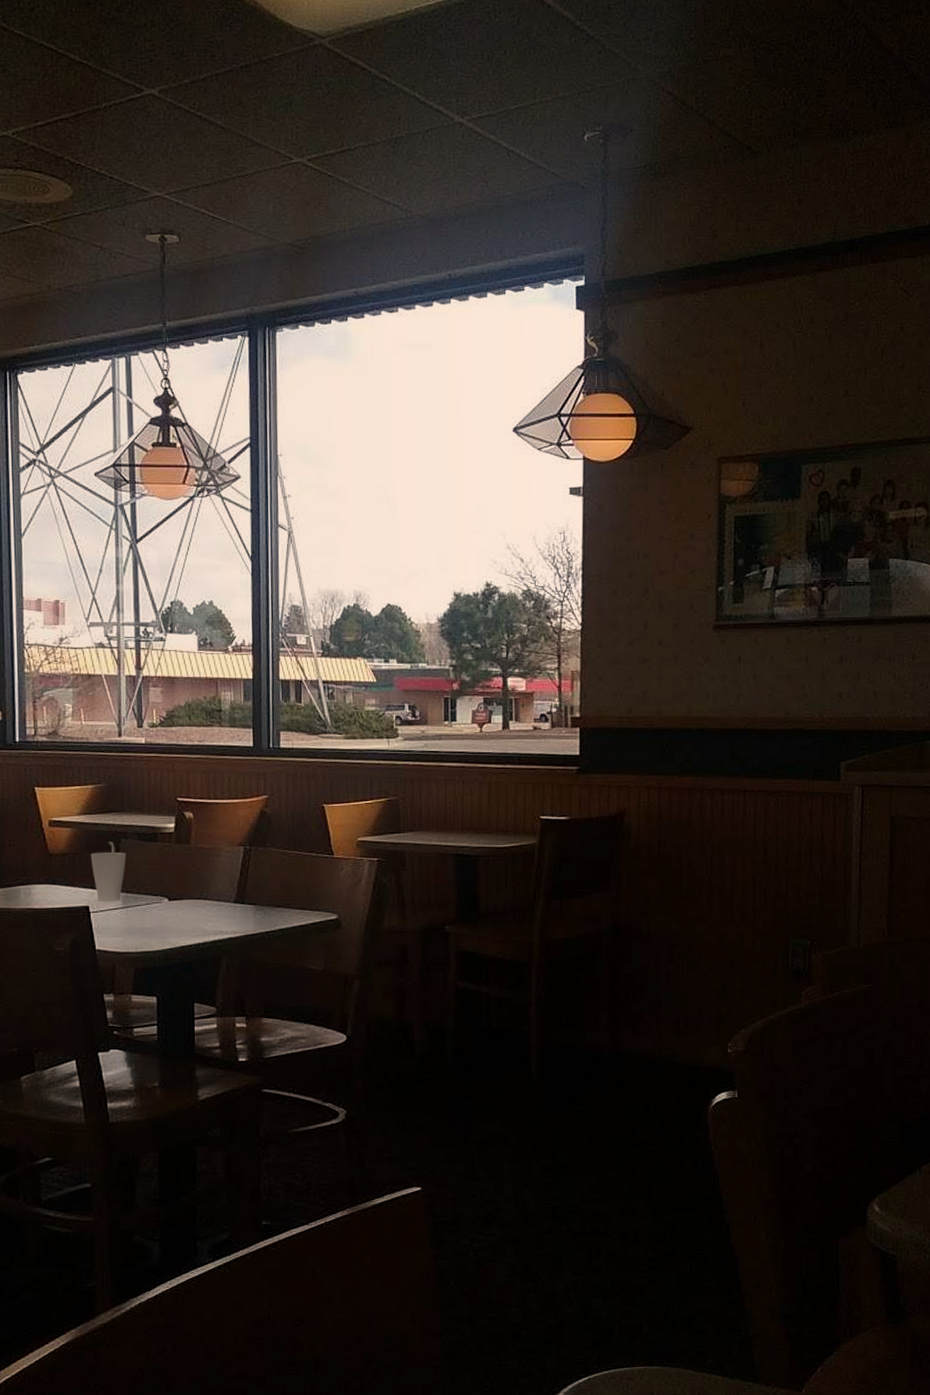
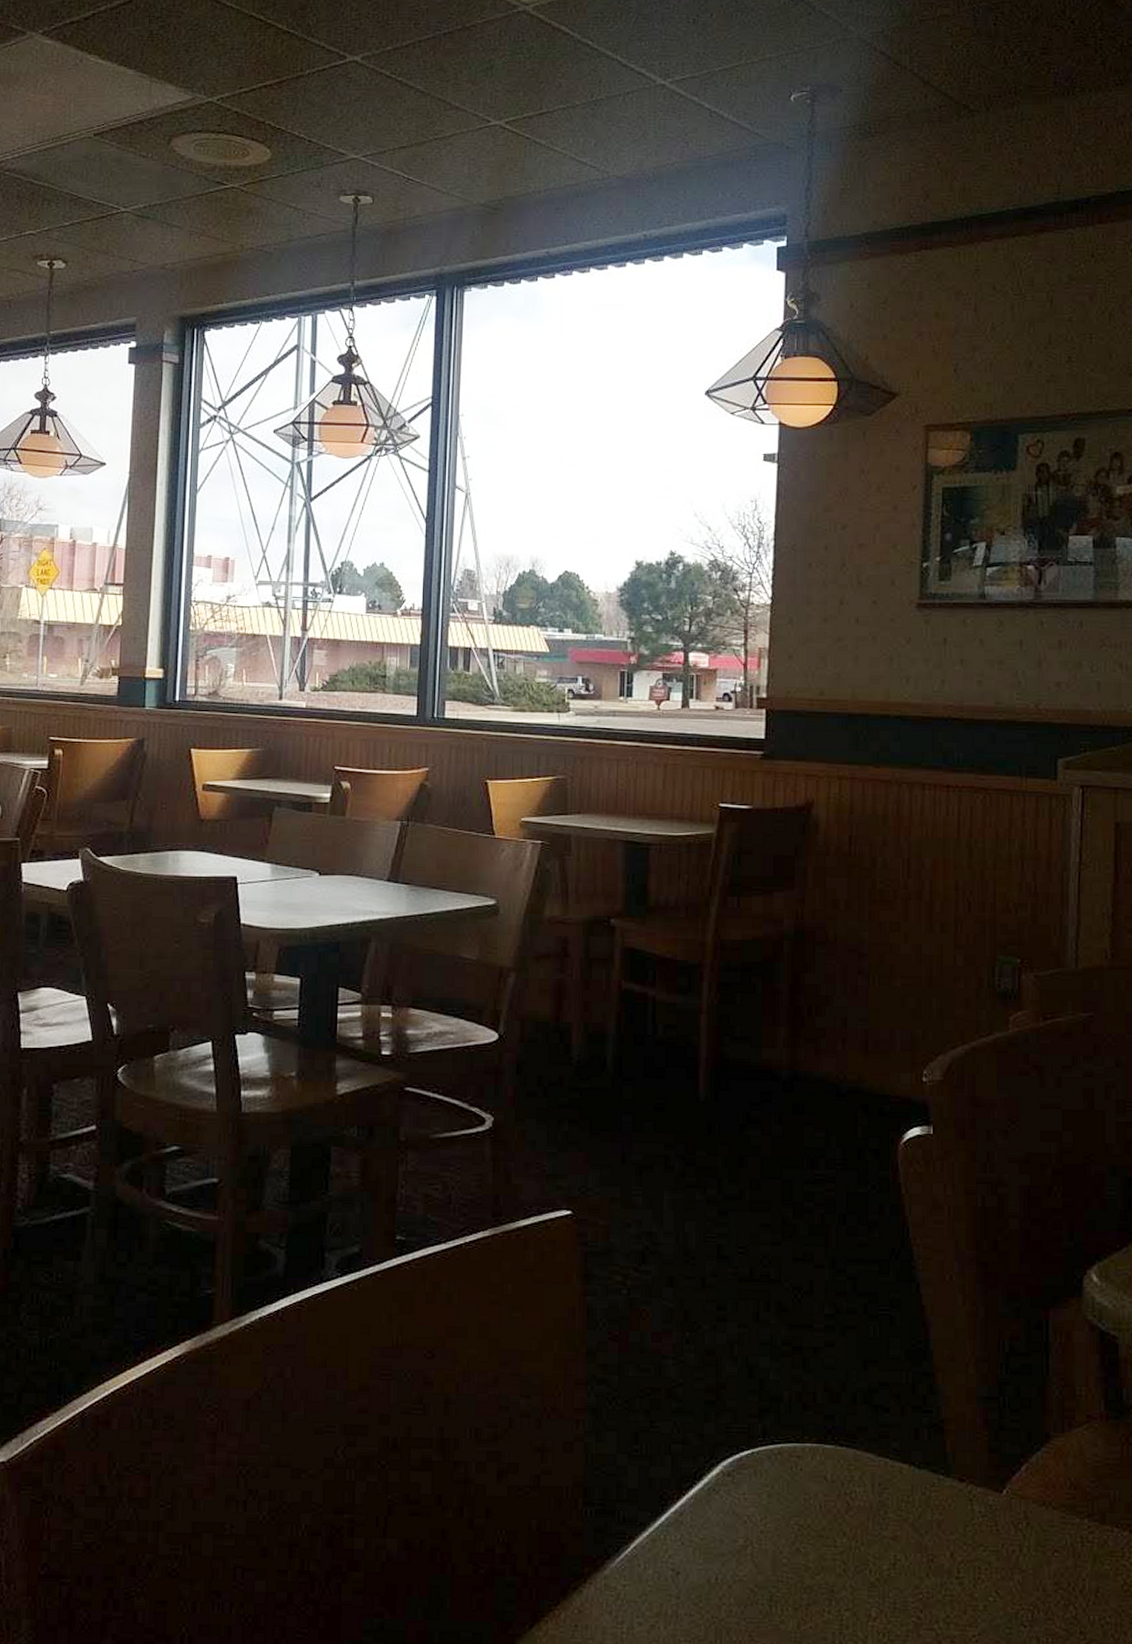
cup: present [91,841,127,903] -> none [242,809,279,874]

